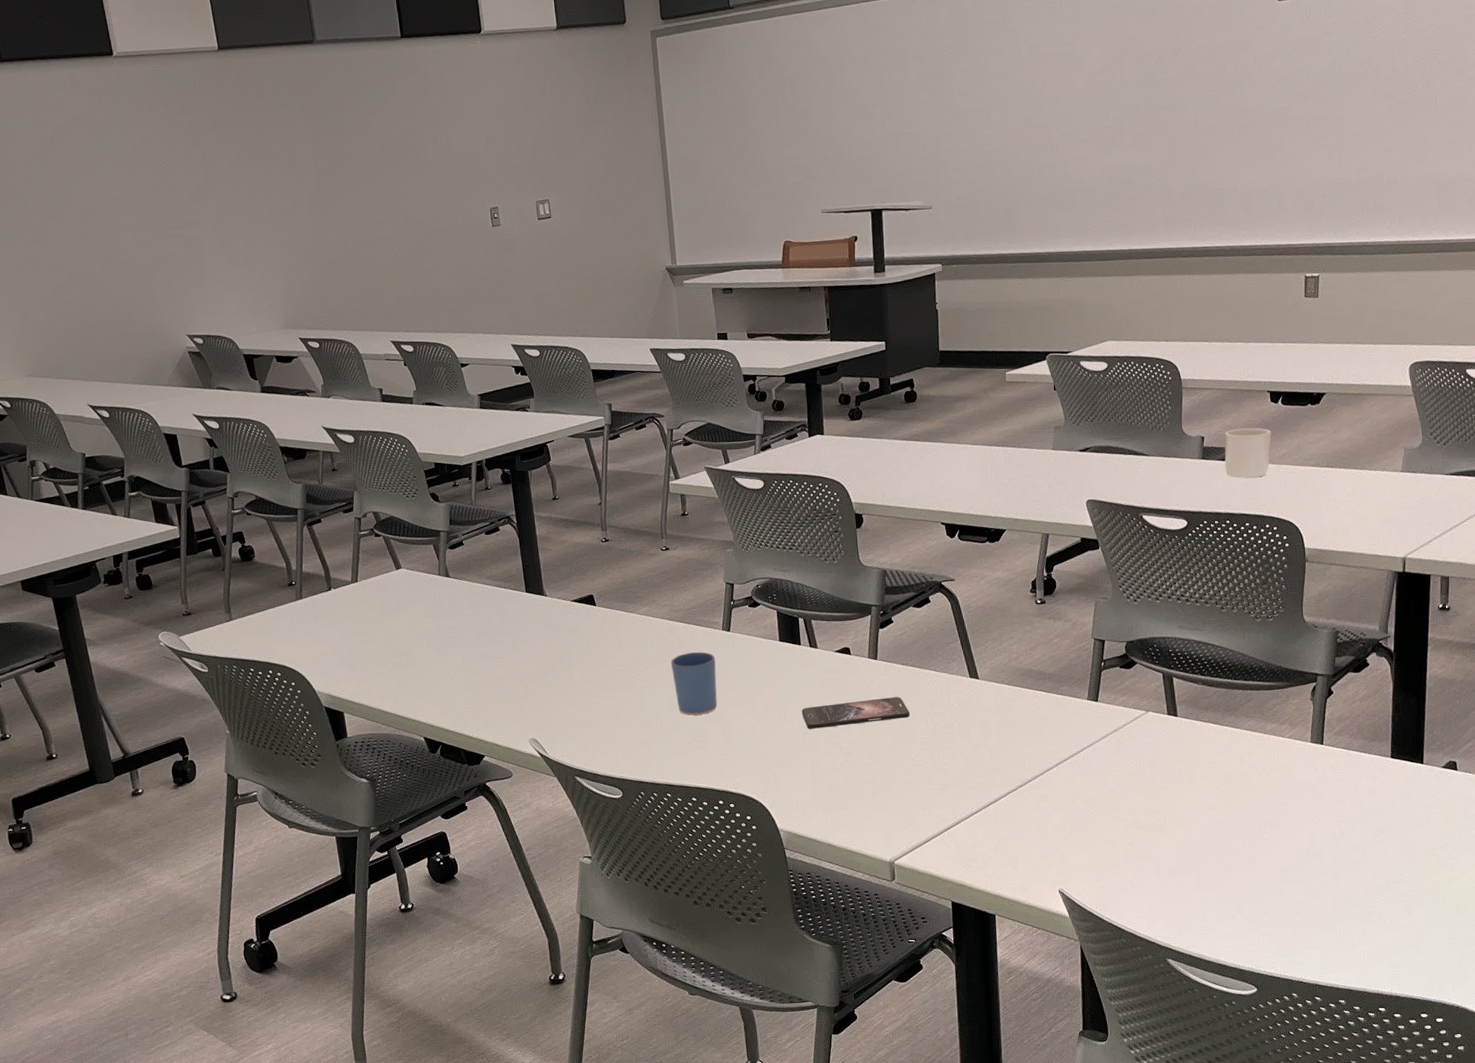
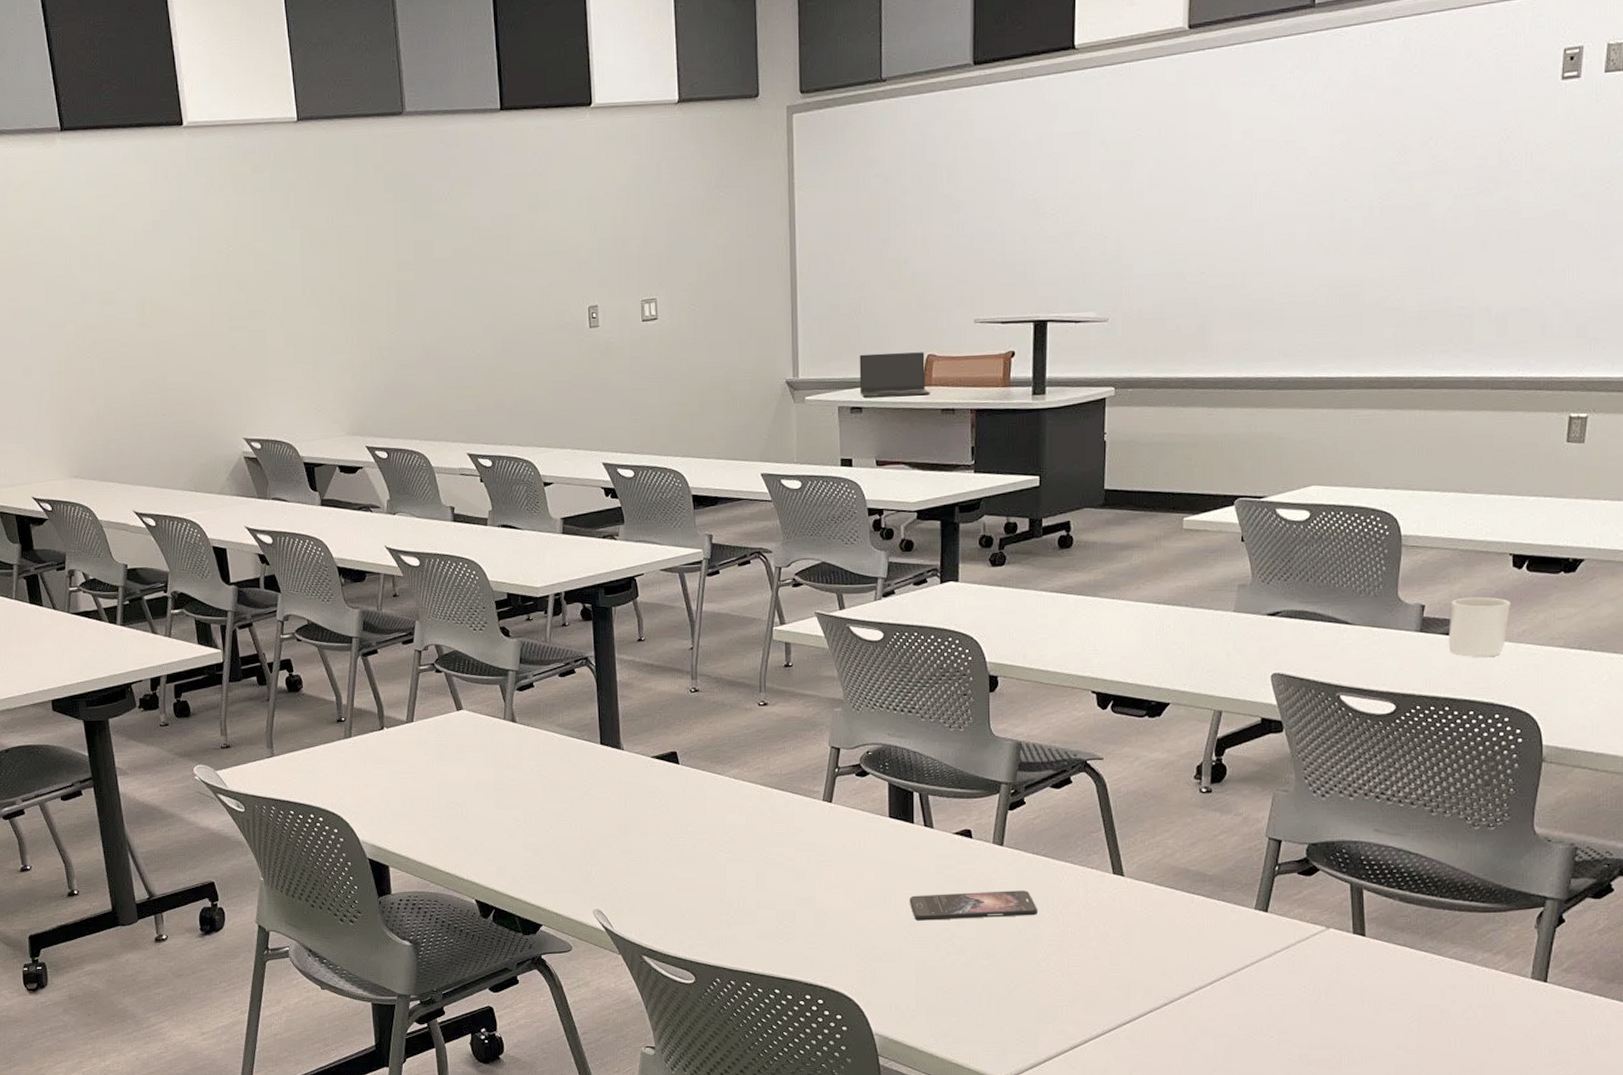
mug: present [670,652,717,716] -> none [760,824,812,896]
laptop: none [727,239,789,280] -> present [859,352,930,398]

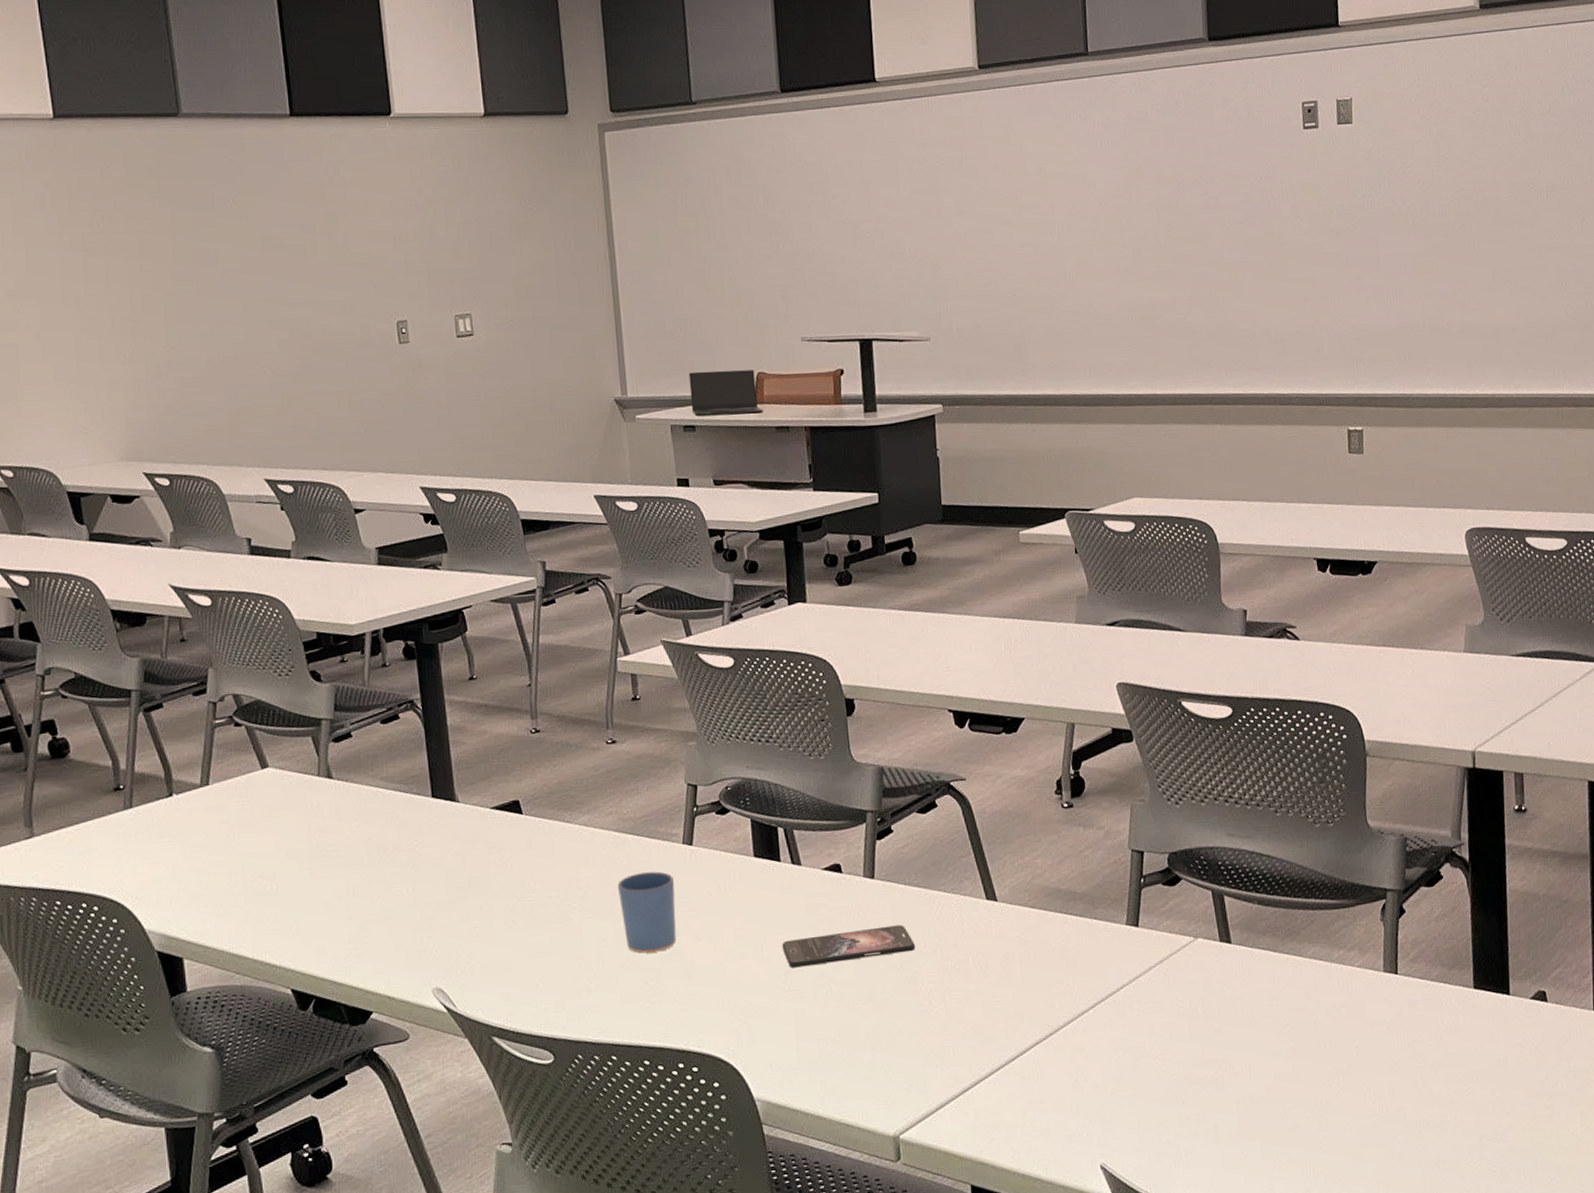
mug: none [760,824,812,896] -> present [617,871,677,954]
mug: present [1448,596,1510,658] -> none [1269,599,1321,659]

